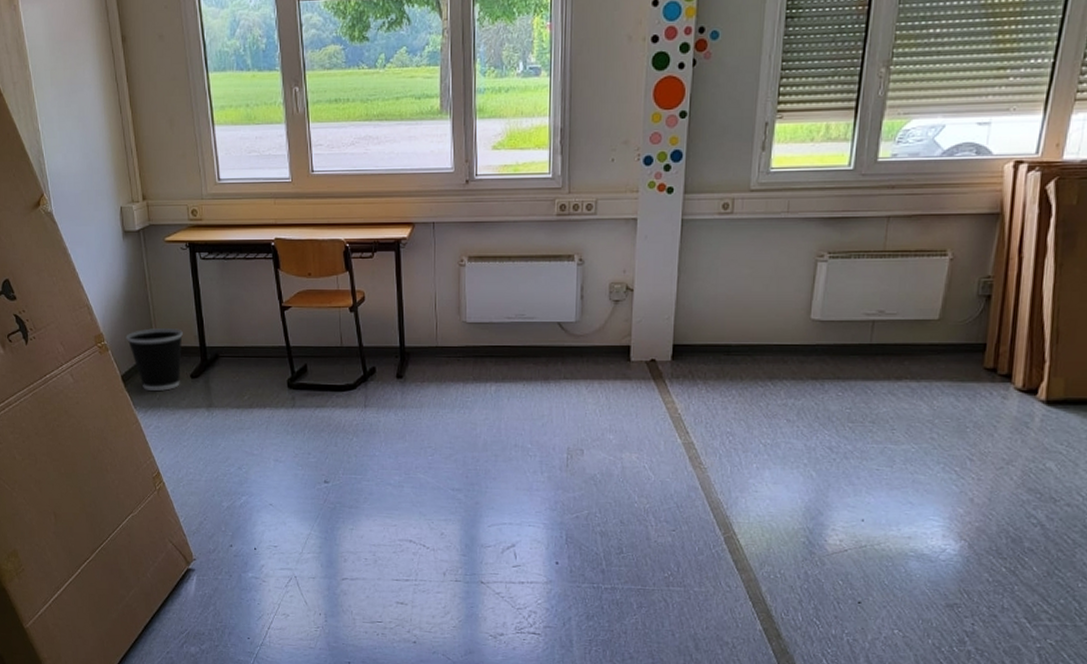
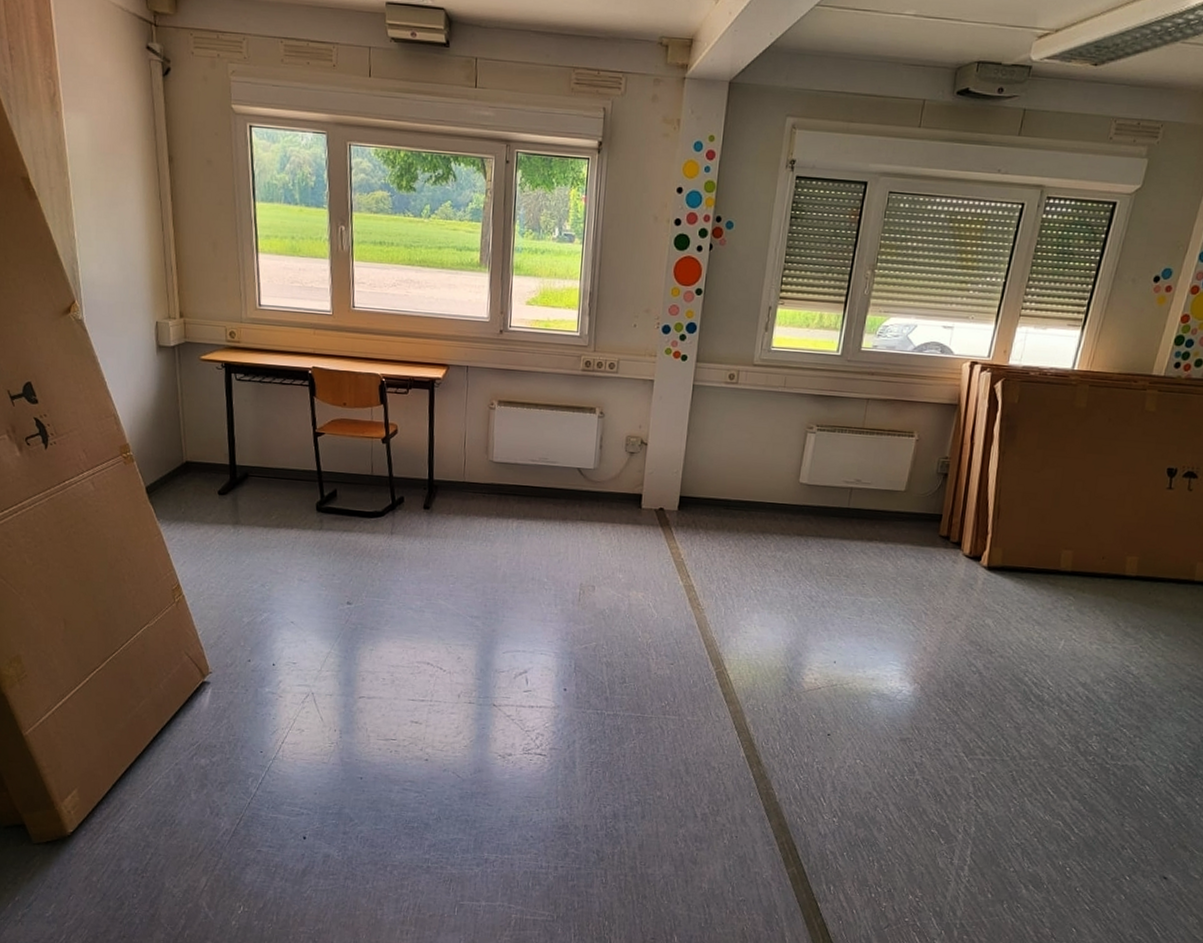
wastebasket: present [126,328,183,391] -> none [153,443,213,505]

